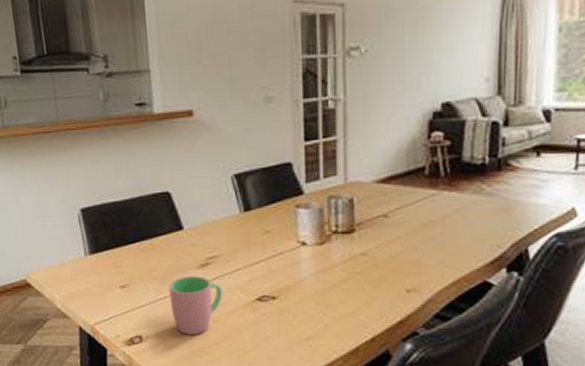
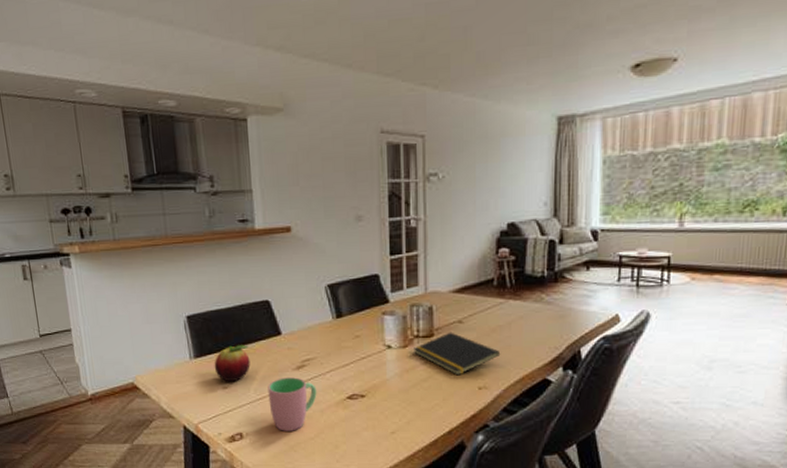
fruit: none [110,240,150,281] -> present [214,345,250,382]
notepad: none [332,227,433,277] -> present [414,332,501,376]

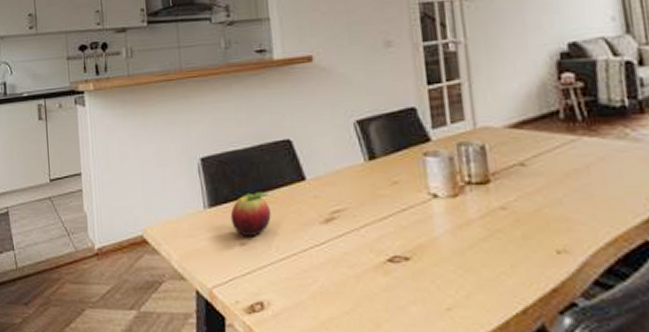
cup: present [267,377,317,431] -> none [291,233,351,302]
notepad: present [414,332,501,376] -> none [466,177,581,235]

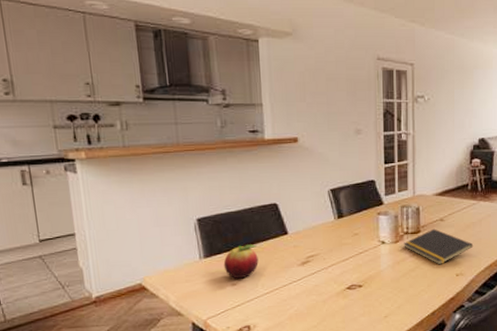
notepad: none [466,177,581,235] -> present [404,228,474,265]

